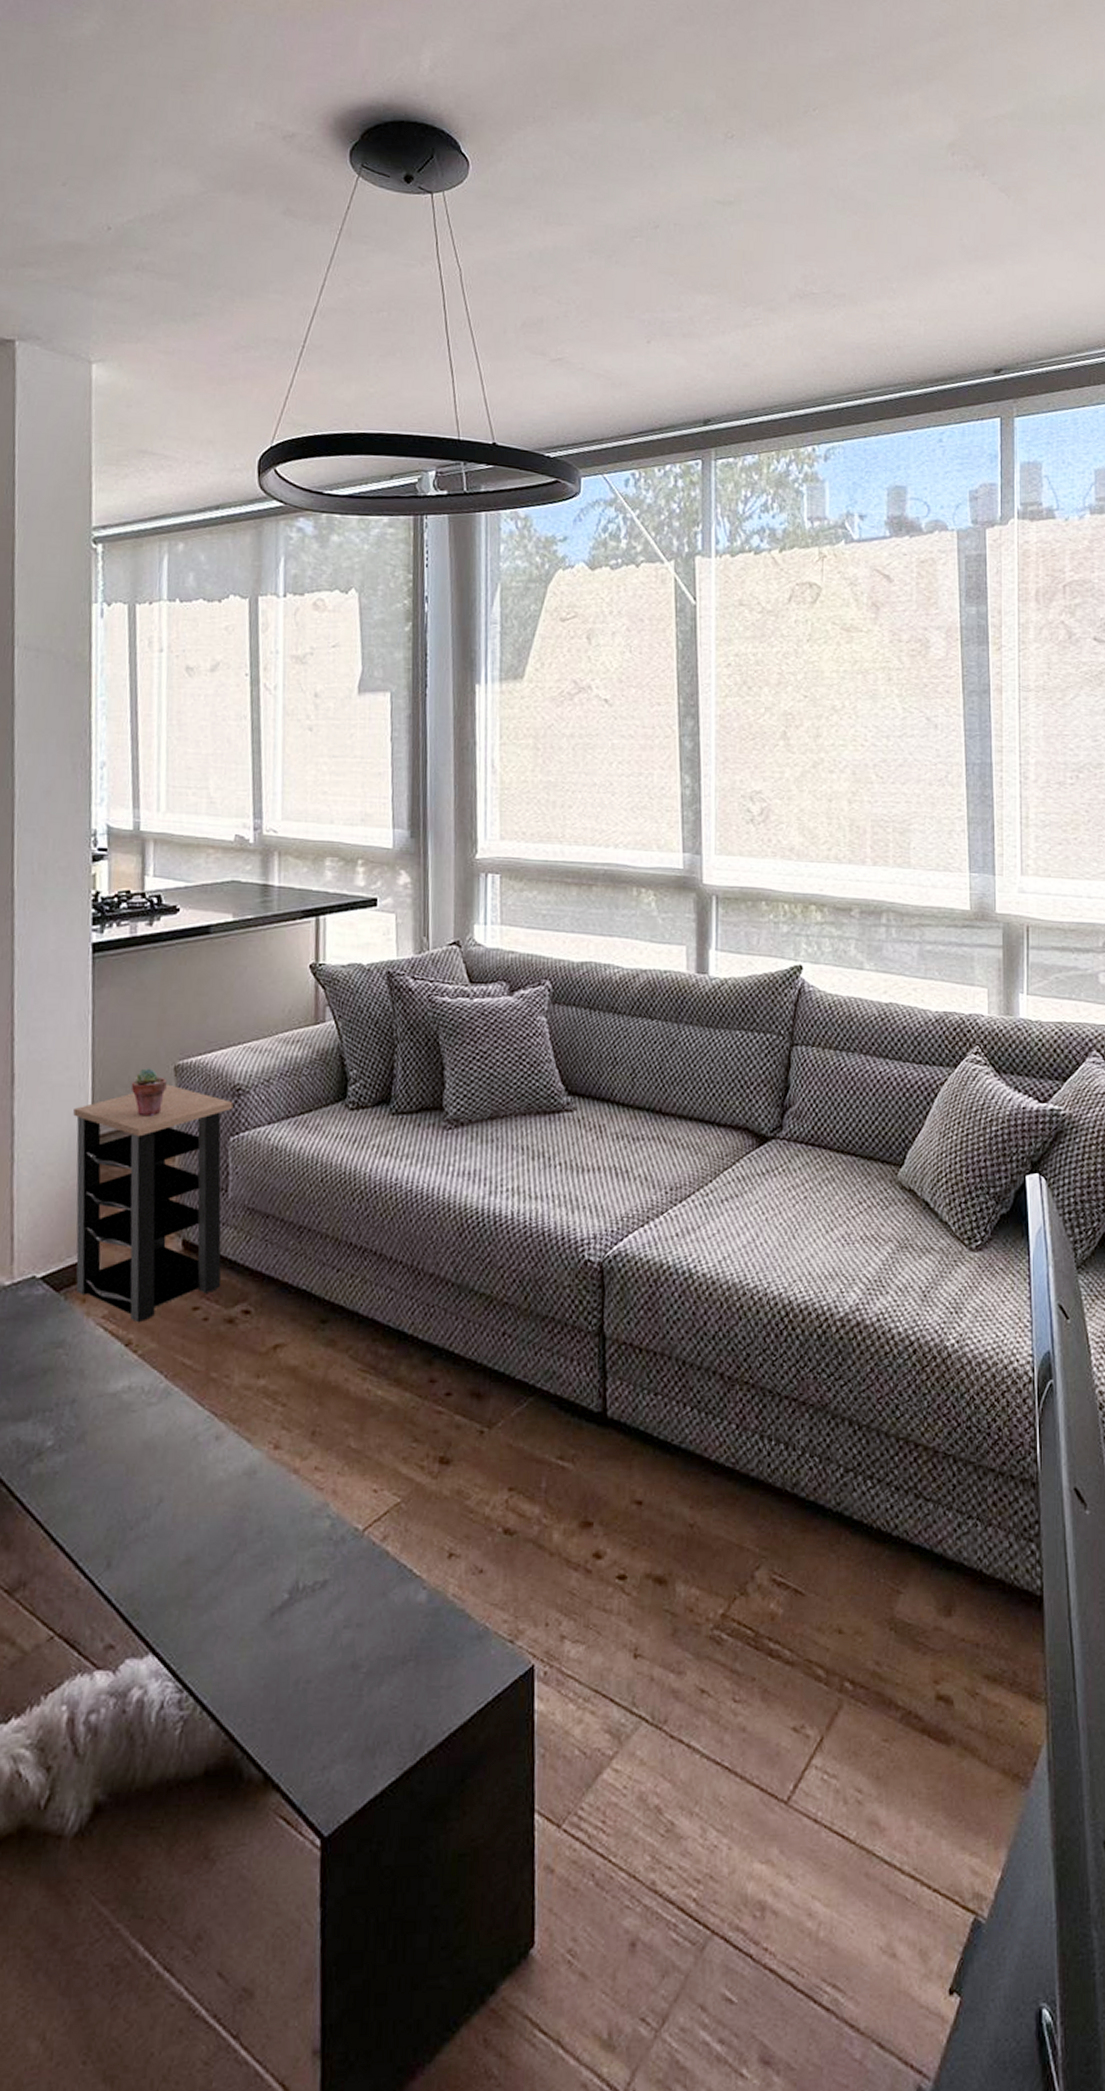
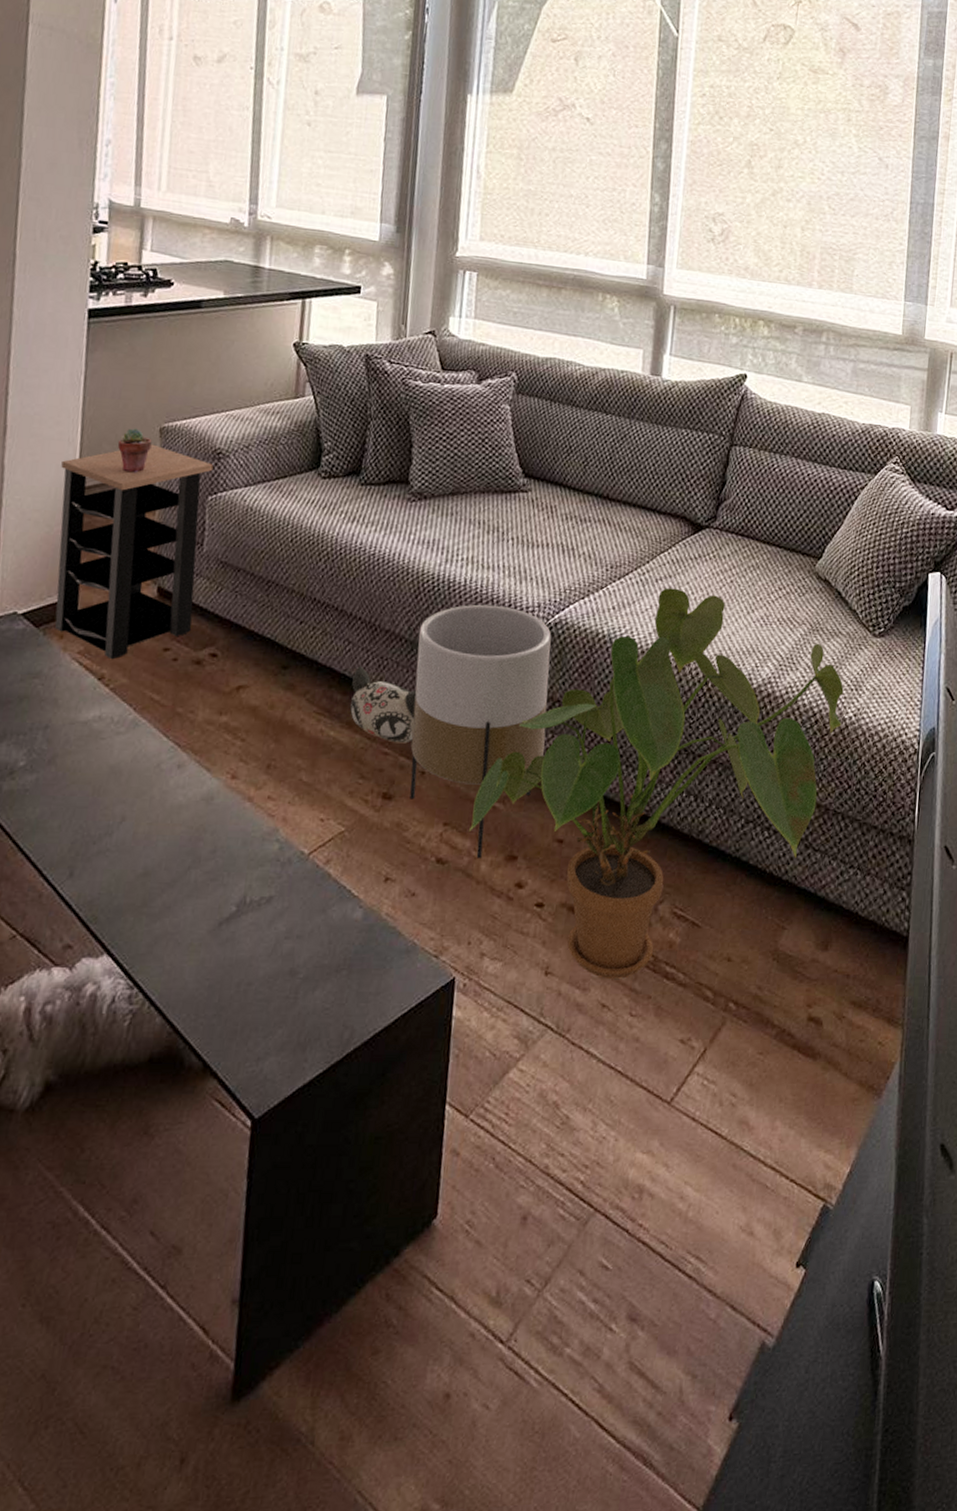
plush toy: none [397,1315,469,1400] -> present [350,666,417,744]
planter: none [465,1239,613,1527] -> present [410,604,552,859]
house plant: none [537,1209,943,1659] -> present [469,587,844,979]

